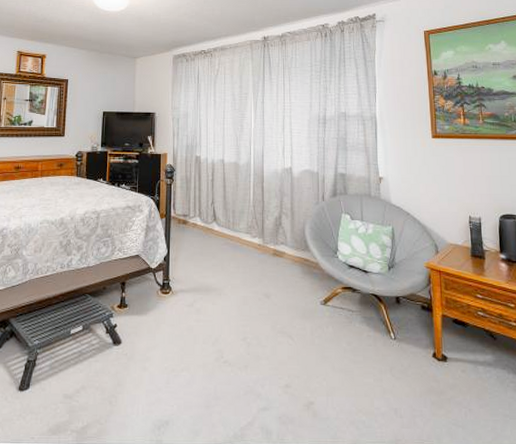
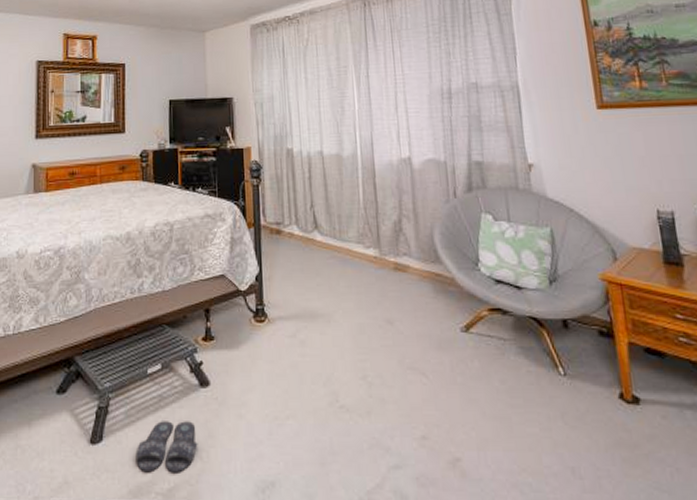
slippers: none [56,372,109,415] -> present [135,421,198,473]

